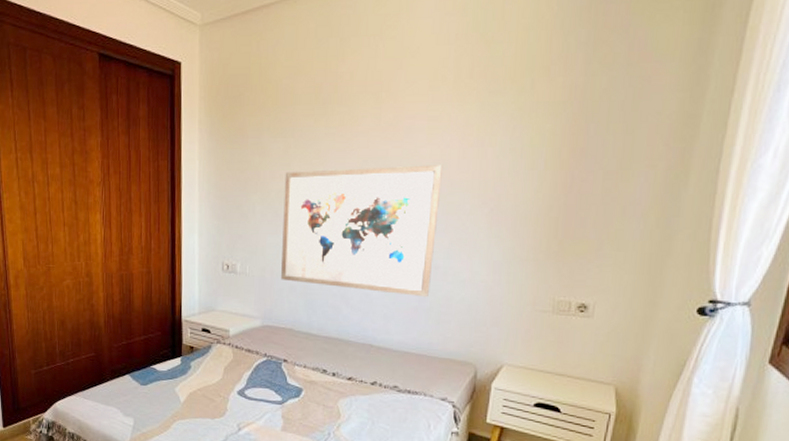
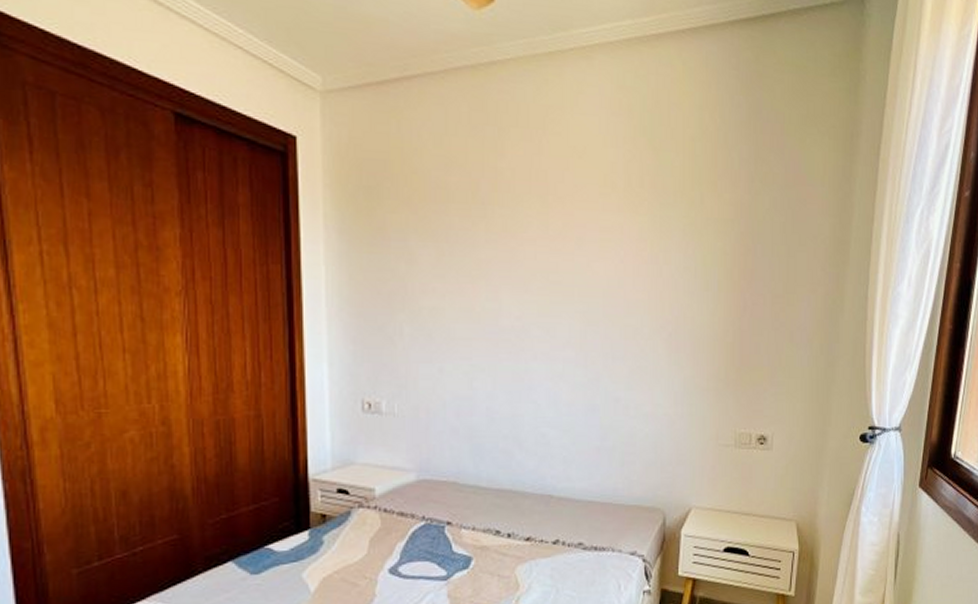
wall art: present [281,165,443,298] -> none [439,282,618,436]

